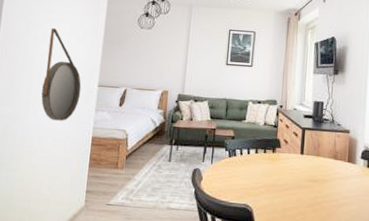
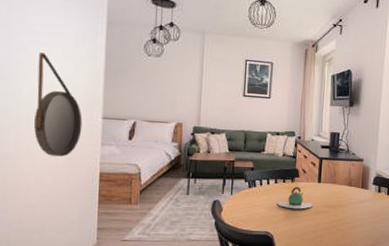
teapot: none [258,158,295,182] -> present [277,187,313,209]

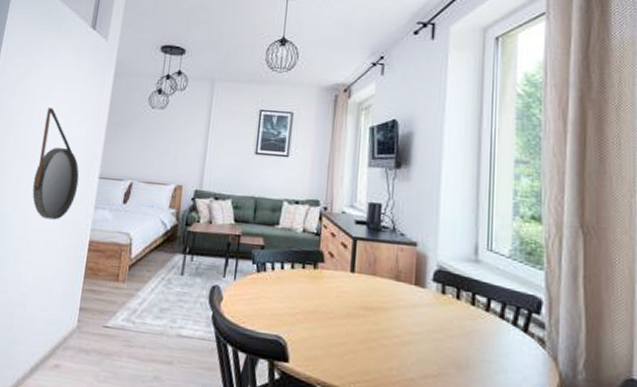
teapot: present [277,187,313,209] -> none [294,275,343,309]

